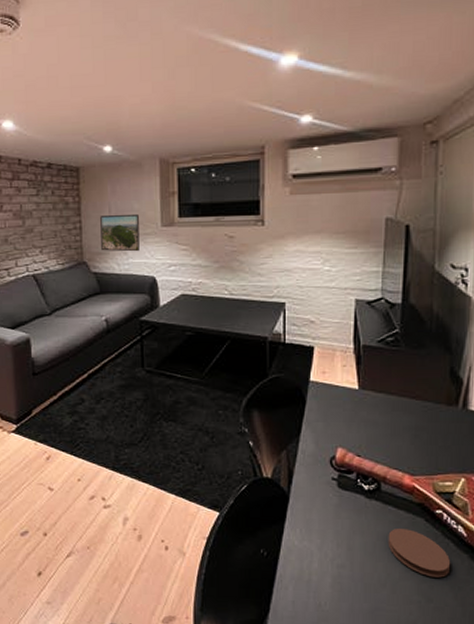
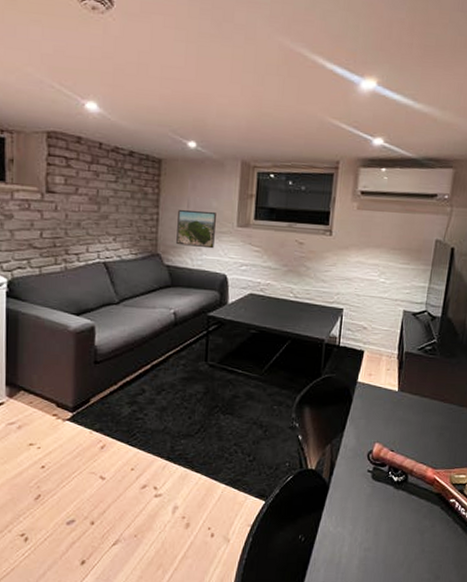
coaster: present [388,527,451,578] -> none [408,514,458,558]

